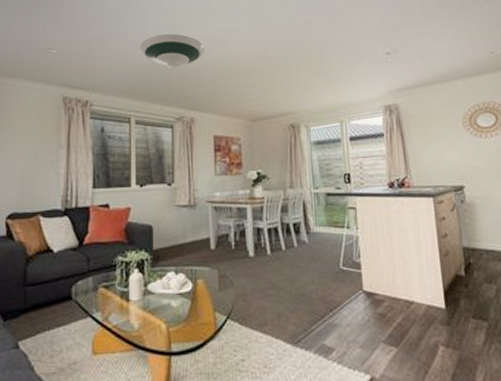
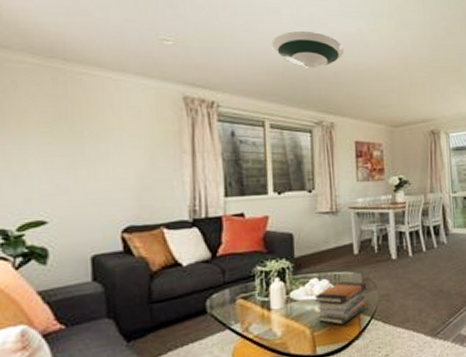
book stack: none [170,277,224,323] -> present [314,281,368,325]

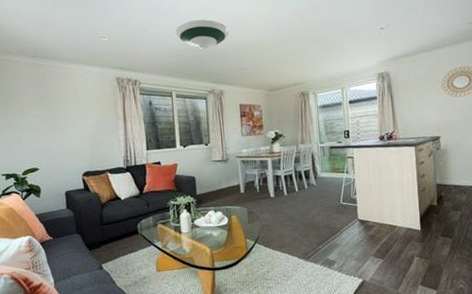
book stack: present [314,281,368,325] -> none [211,214,253,247]

